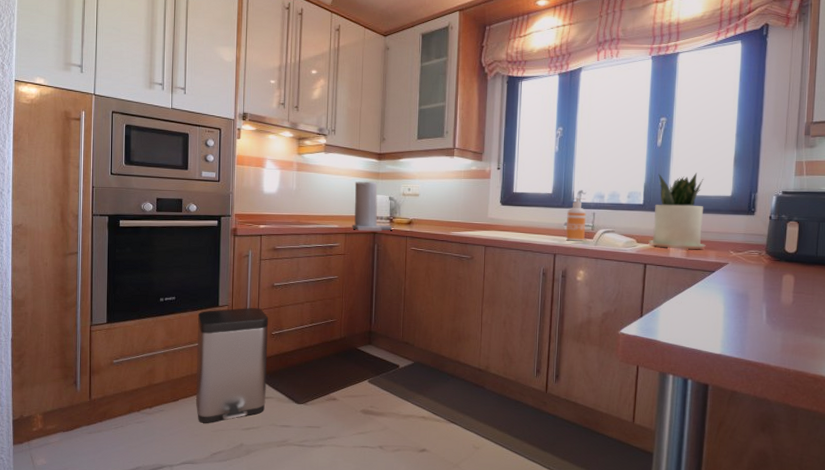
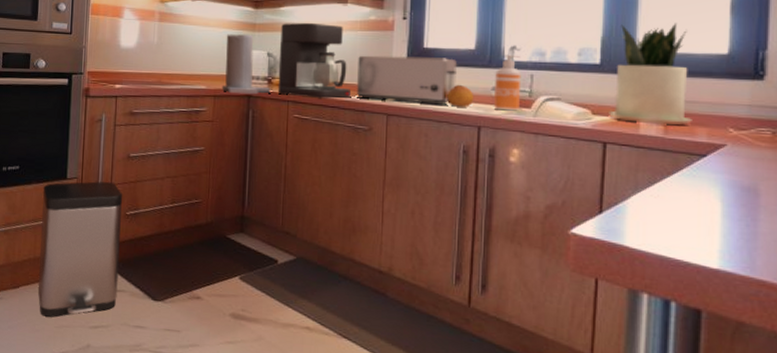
coffee maker: none [398,171,456,235] -> present [277,22,350,99]
toaster: none [460,198,538,237] -> present [356,55,457,105]
fruit: none [530,221,551,239] -> present [446,84,474,107]

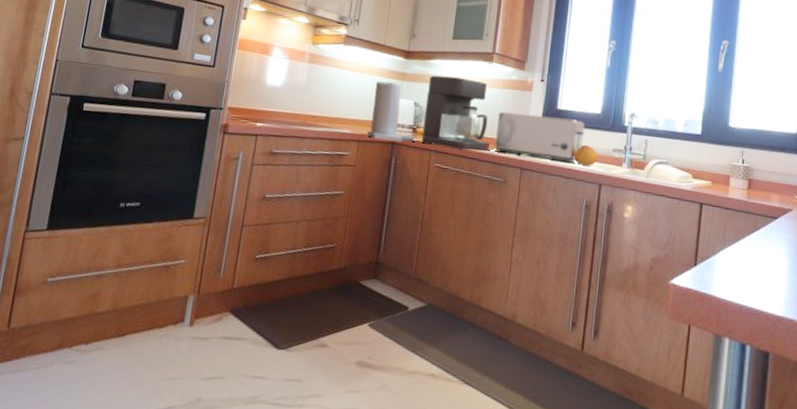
pedal bin: present [38,181,123,317] -> none [146,222,255,369]
soap dispenser: present [493,54,522,111] -> none [613,120,638,172]
planter: present [607,23,692,126] -> none [704,102,769,192]

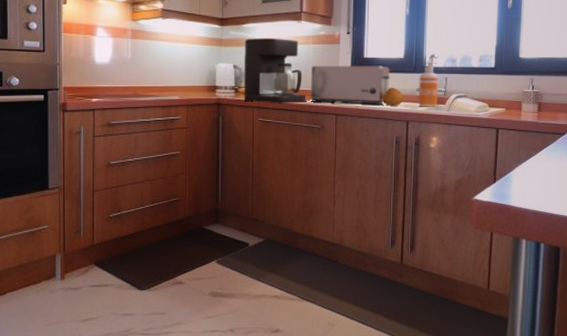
paper towel: present [366,81,415,142] -> none [193,49,238,103]
soap dispenser: none [613,120,638,172] -> present [418,62,439,107]

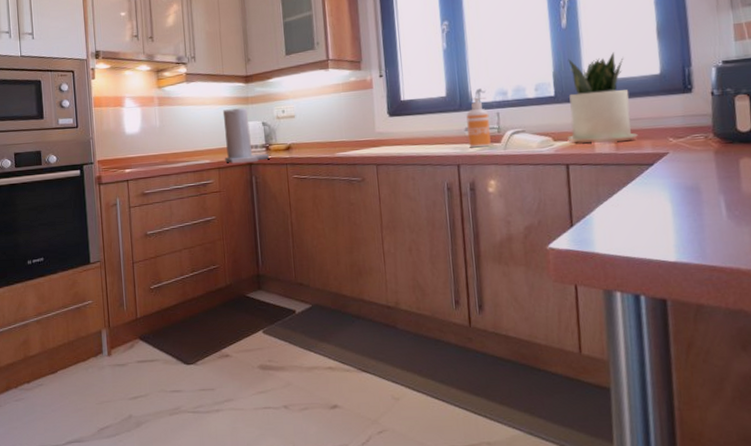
paper towel: none [193,49,238,103] -> present [222,108,270,164]
coffee maker: present [244,37,305,104] -> none [271,89,342,159]
toaster: present [310,65,390,105] -> none [344,107,434,153]
fruit: present [382,87,404,106] -> none [426,129,451,150]
planter: none [499,34,556,113] -> present [566,52,638,144]

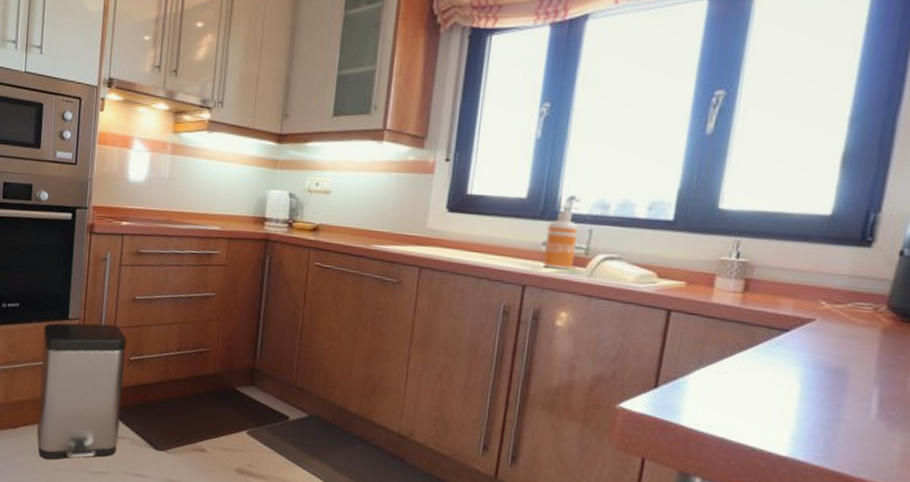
pedal bin: none [69,261,152,395] -> present [36,323,127,460]
paper towel: present [222,108,270,164] -> none [237,171,291,239]
planter: present [566,52,638,144] -> none [675,176,784,296]

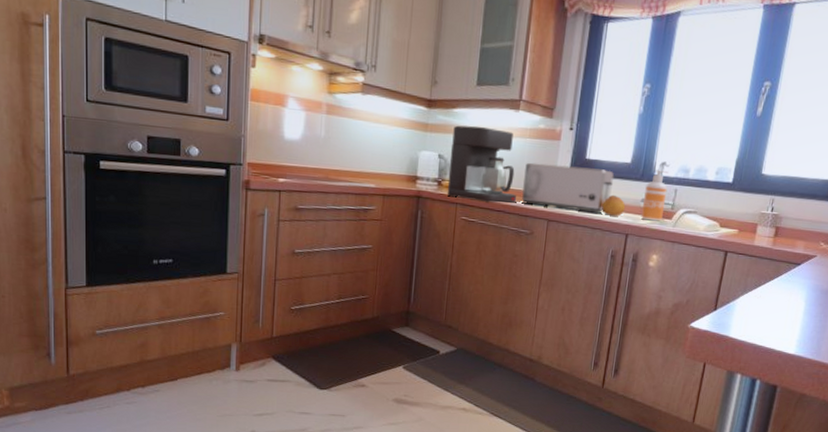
pedal bin: present [36,323,127,460] -> none [198,276,288,407]
coffee maker: none [298,160,380,247] -> present [447,125,516,203]
toaster: none [386,199,504,259] -> present [521,162,614,213]
fruit: none [488,236,521,263] -> present [601,194,626,216]

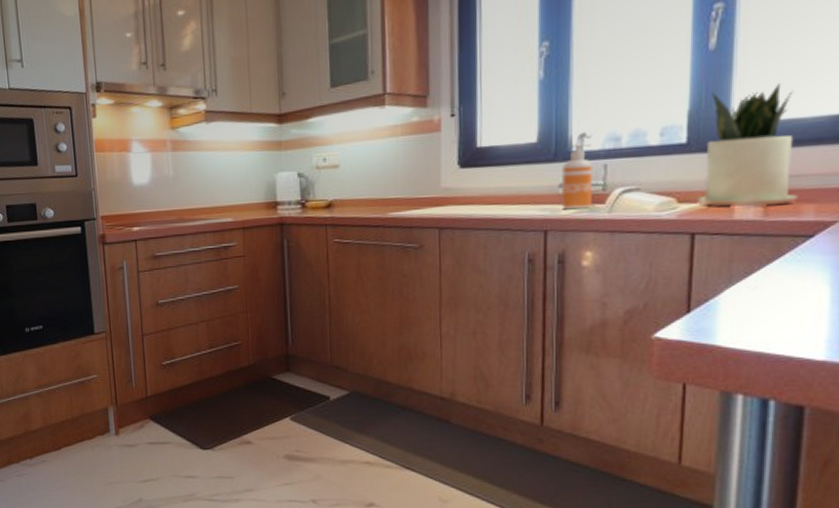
coffee maker: present [447,125,516,203] -> none [310,132,396,219]
toaster: present [521,162,614,213] -> none [401,155,517,213]
fruit: present [601,194,626,216] -> none [505,185,539,211]
planter: none [732,148,804,239] -> present [695,83,798,207]

